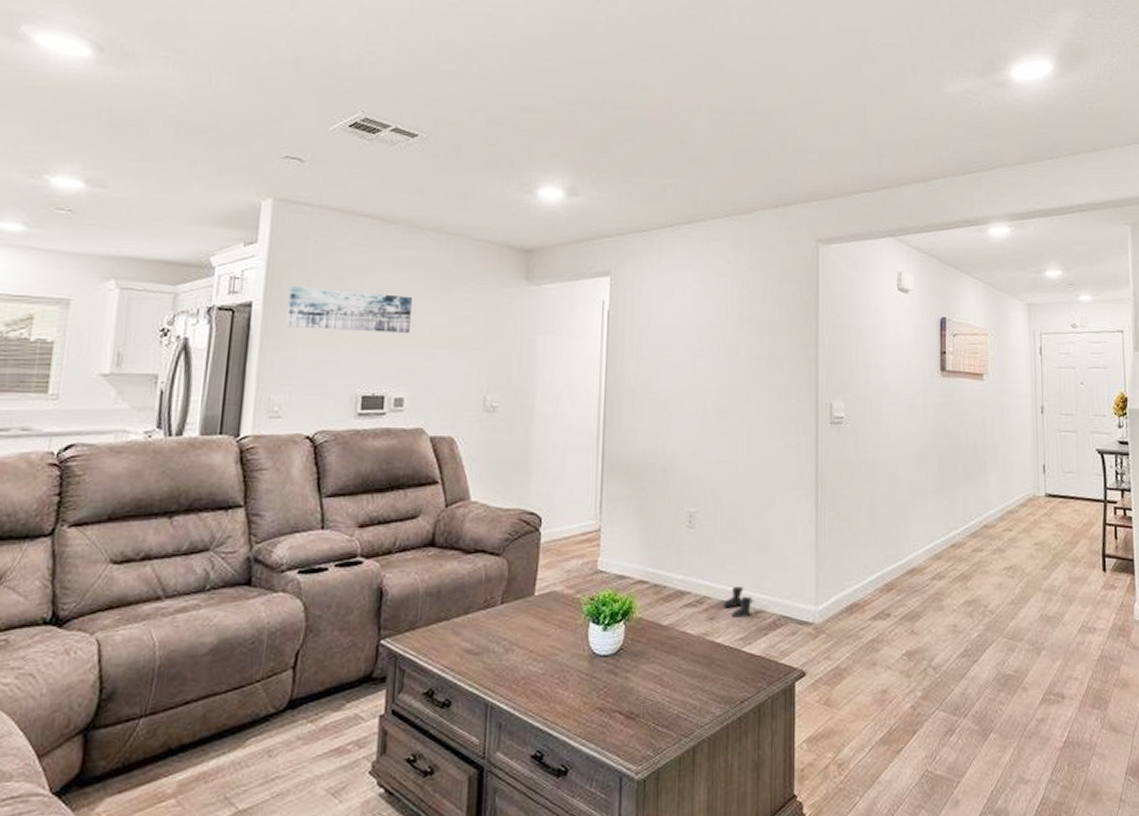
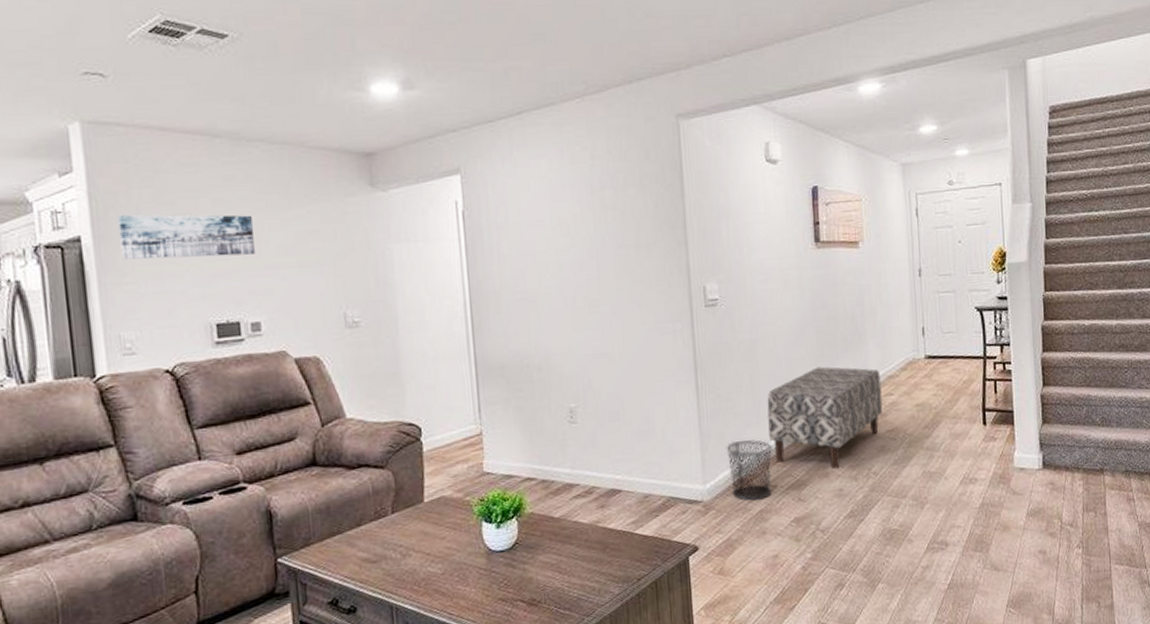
boots: present [723,587,753,619] -> none [612,474,642,505]
waste bin: none [841,563,888,629] -> present [726,440,773,502]
bench: none [885,494,1001,604] -> present [767,366,883,470]

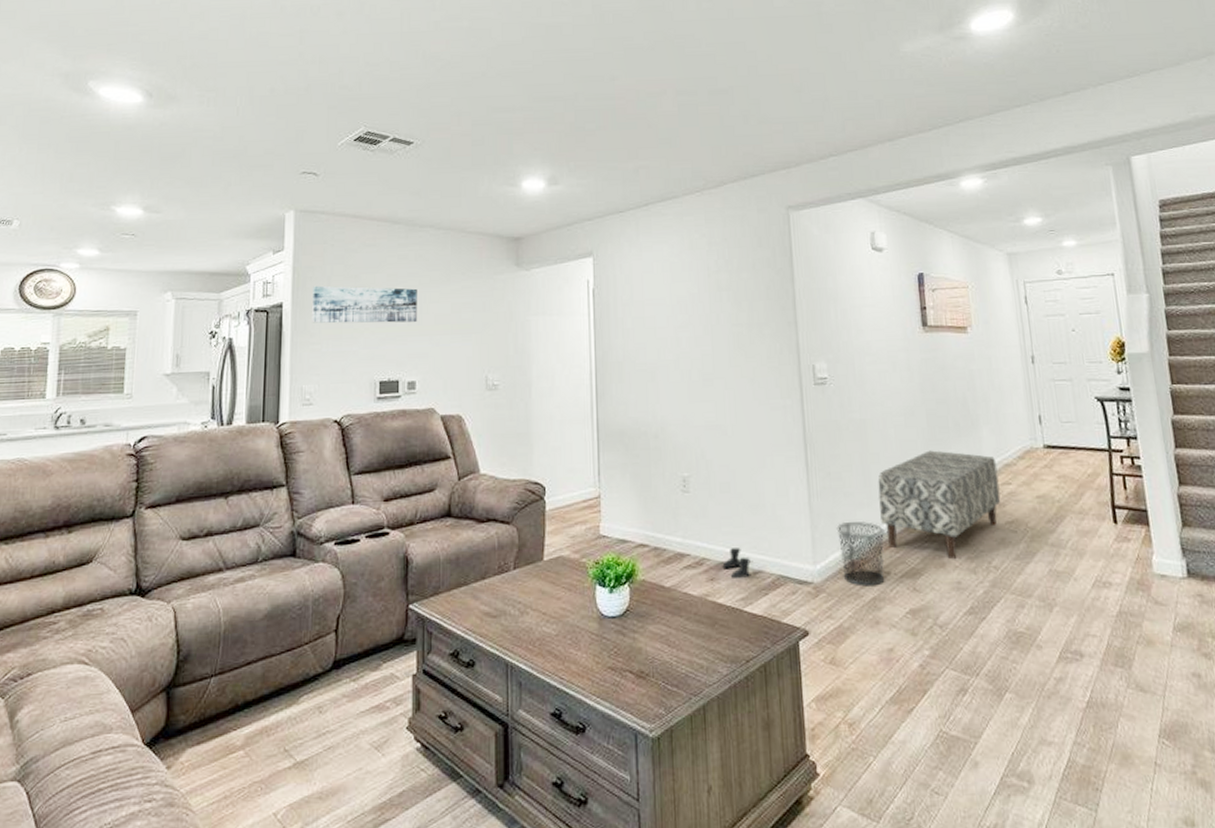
boots: none [612,474,642,505] -> present [722,548,751,580]

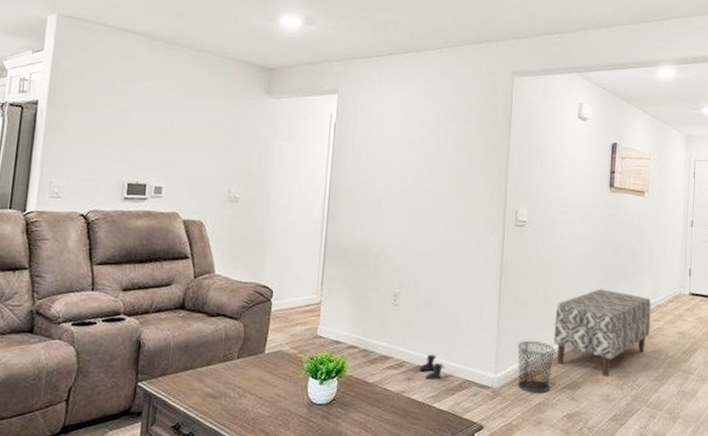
wall art: present [312,285,417,324] -> none [66,88,172,133]

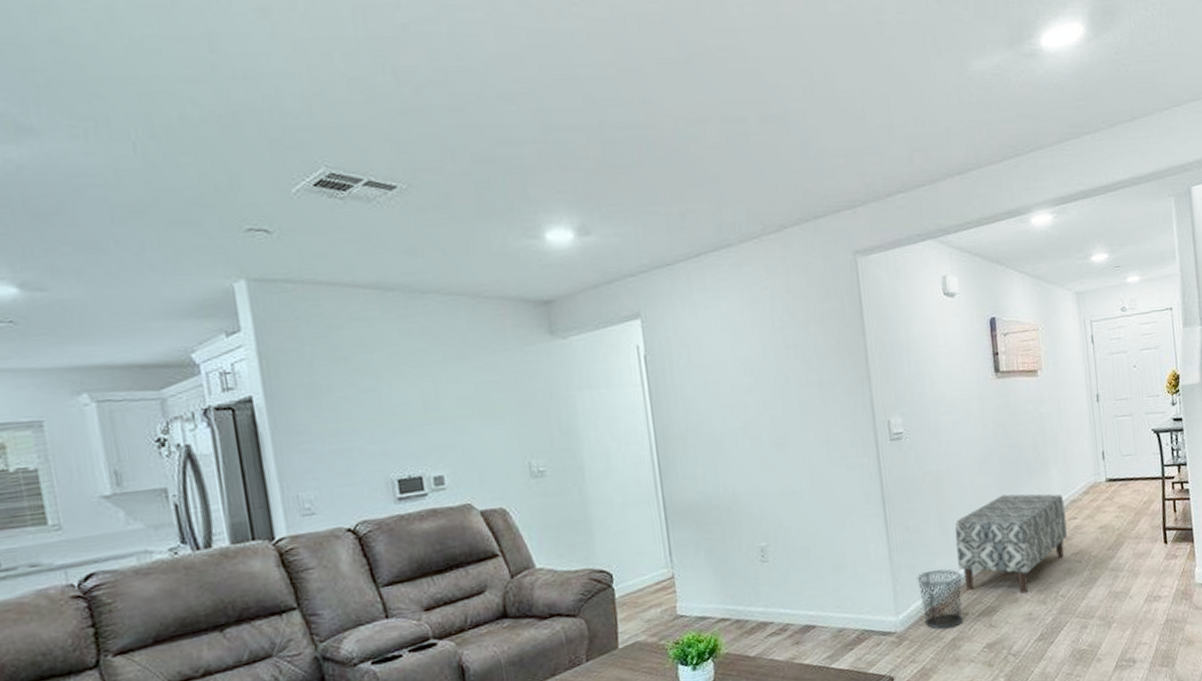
boots: present [419,355,443,381] -> none [806,609,836,640]

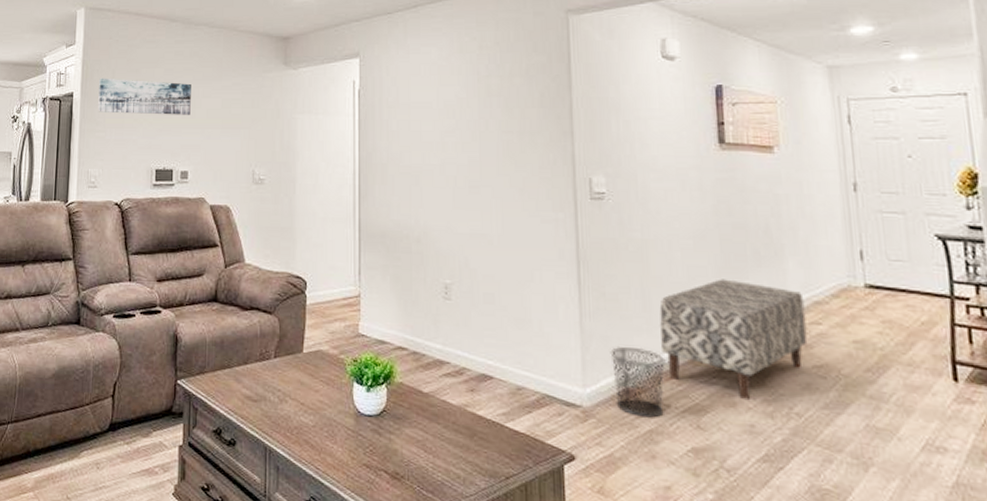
wall art: none [290,368,435,419] -> present [98,78,191,115]

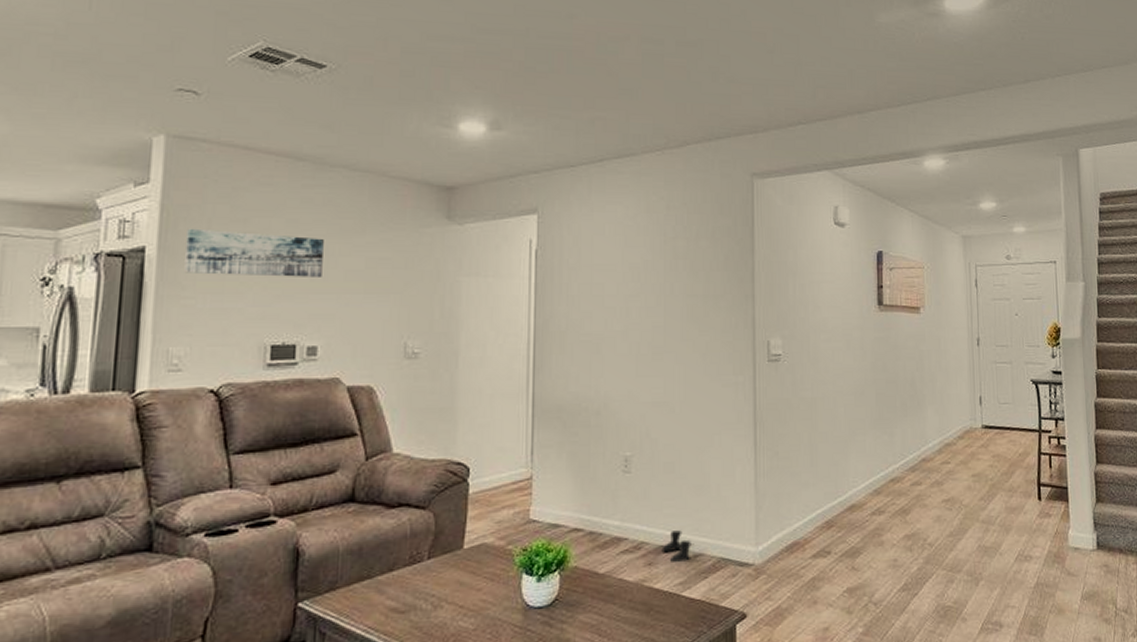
boots: none [483,361,514,394] -> present [661,530,691,564]
waste bin: present [610,347,666,419] -> none [781,501,828,568]
bench: present [659,279,808,401] -> none [824,430,940,538]

